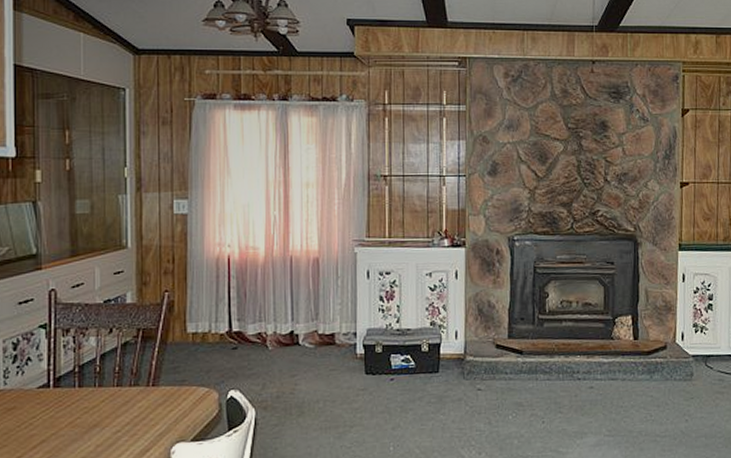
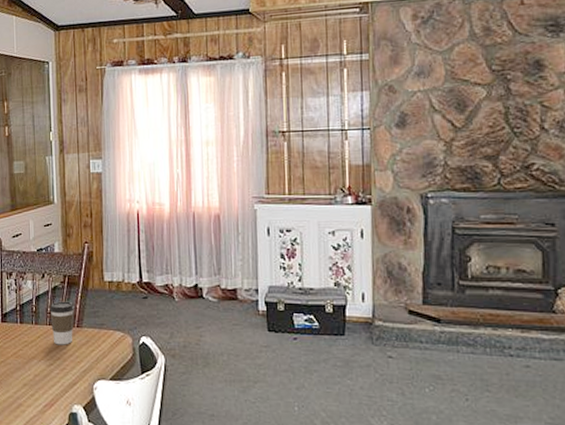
coffee cup: none [118,357,150,408] -> present [49,301,75,345]

